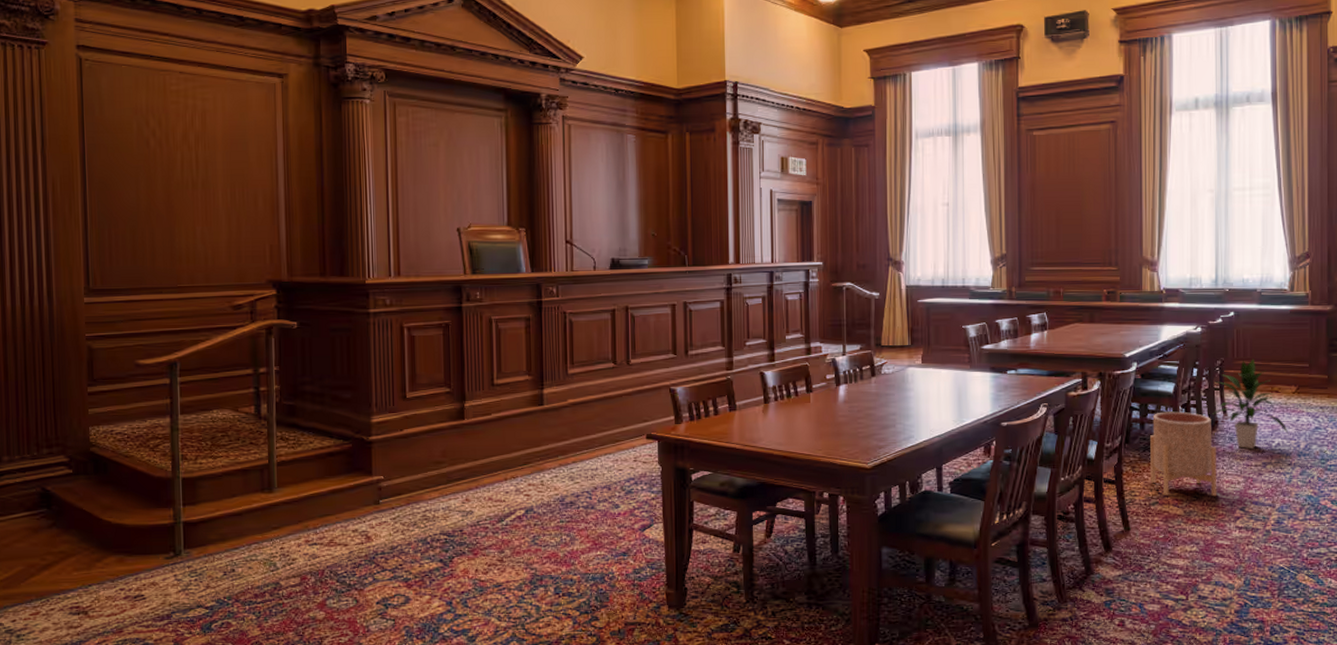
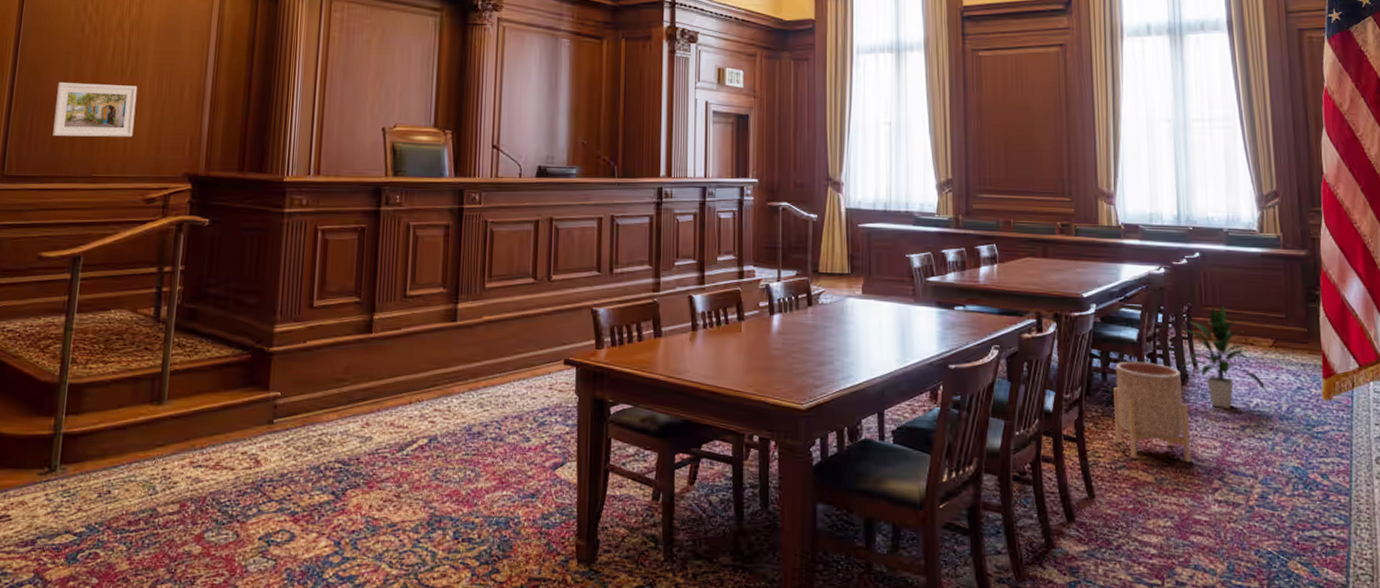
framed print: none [131,197,213,249] -> present [53,83,138,137]

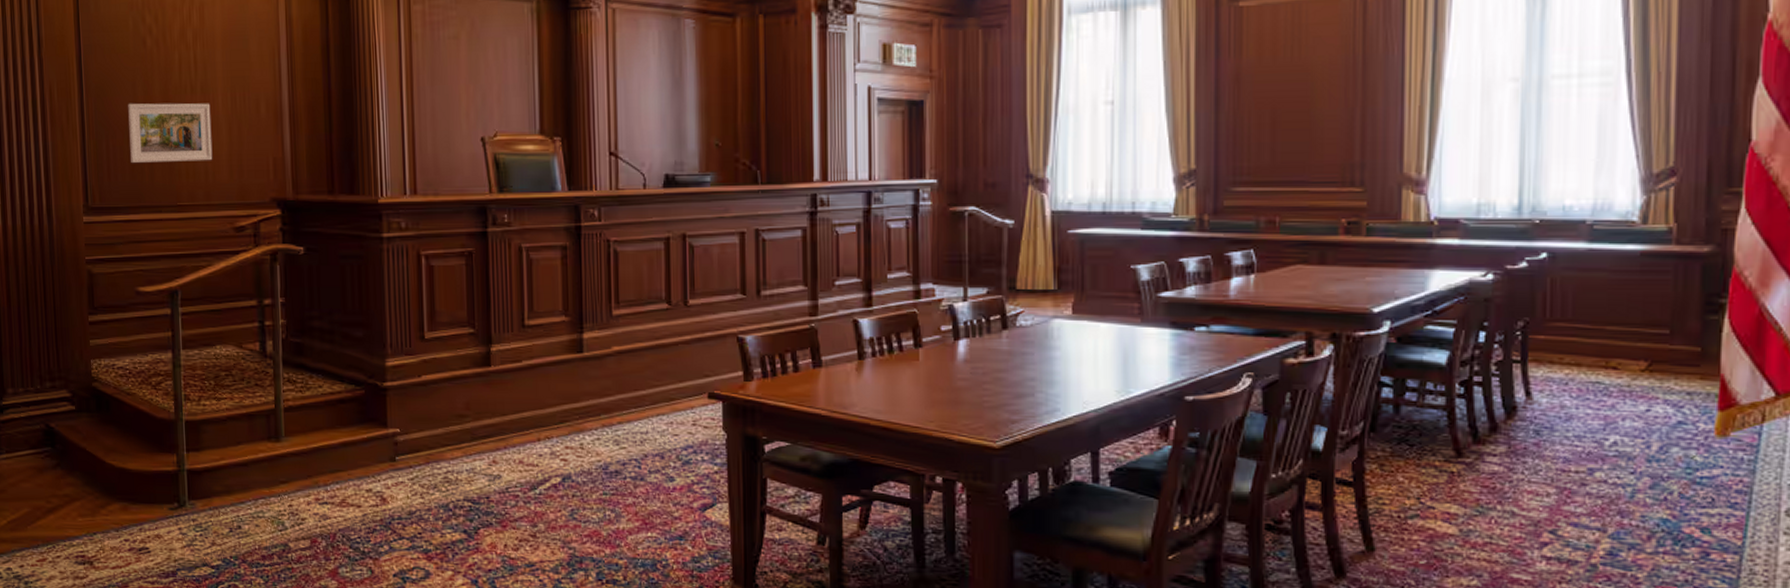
planter: present [1113,361,1192,463] -> none [1408,390,1514,512]
indoor plant: present [1181,305,1268,408] -> none [1508,320,1633,447]

